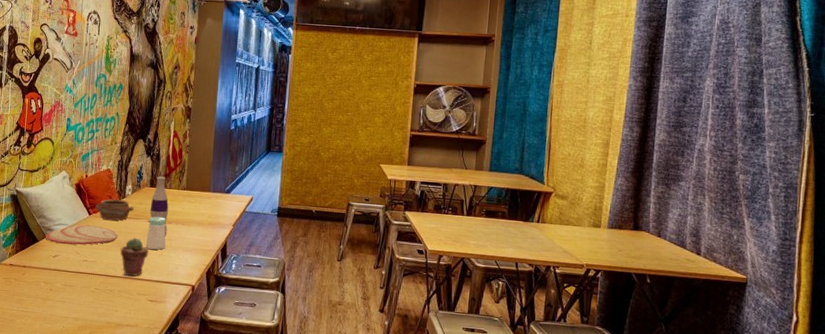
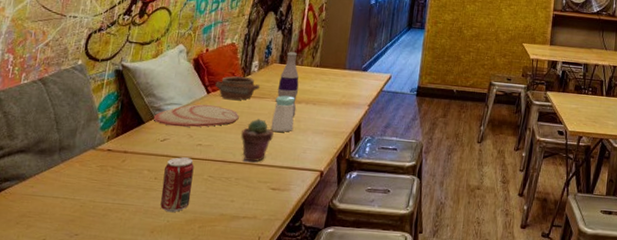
beverage can: none [56,271,82,320] -> present [160,157,194,213]

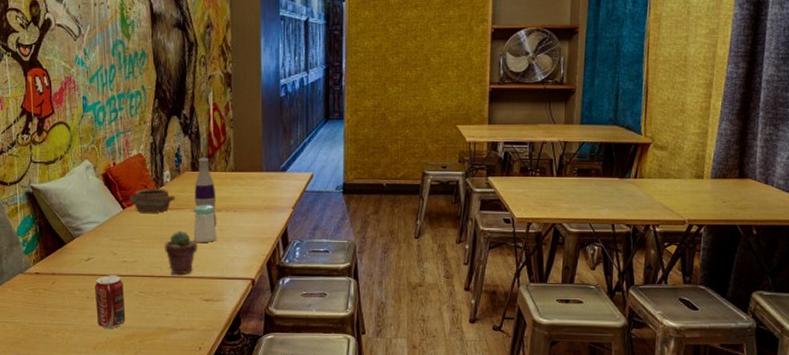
plate: present [154,104,239,127] -> none [74,221,159,245]

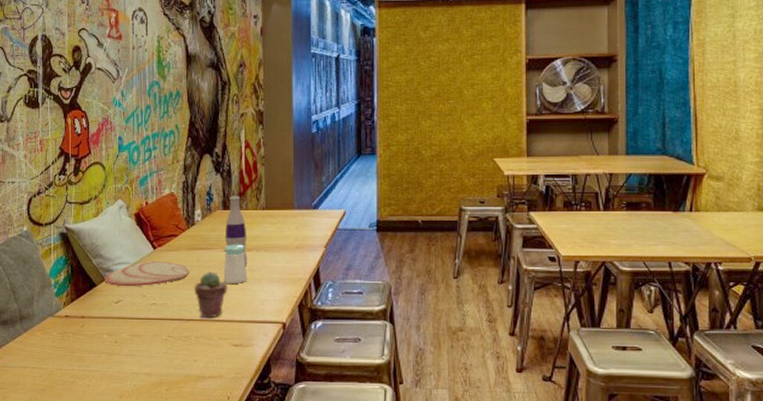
plate: none [74,221,159,245] -> present [105,261,189,287]
beverage can: present [95,275,126,329] -> none [123,318,153,376]
pottery: present [129,189,175,214] -> none [160,228,206,254]

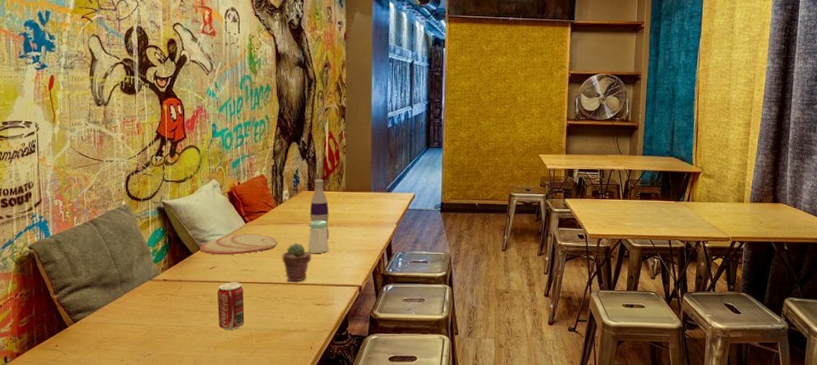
beverage can: none [123,318,153,376] -> present [218,282,245,331]

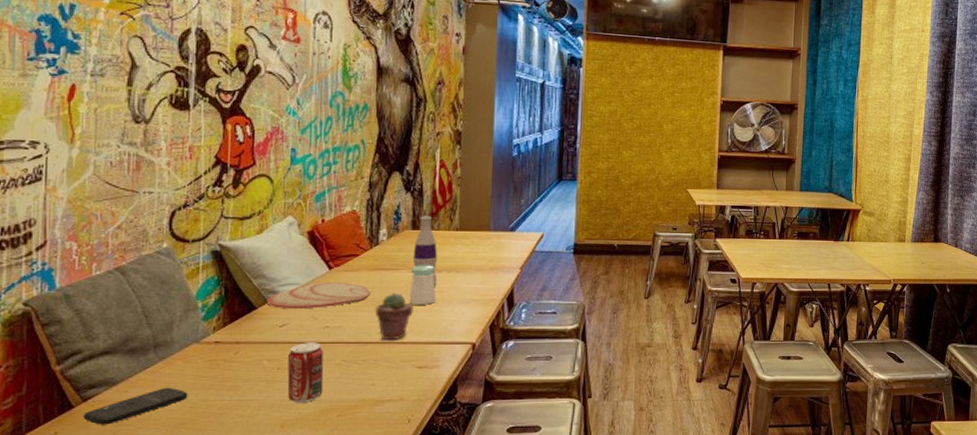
smartphone: none [75,314,146,341] -> present [83,387,188,425]

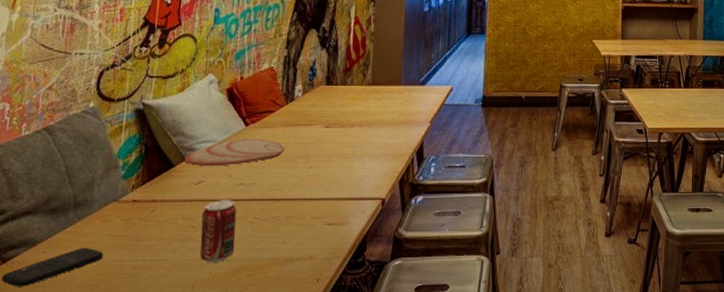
potted succulent: present [374,293,413,339] -> none [287,148,325,196]
salt shaker: present [409,265,437,305] -> none [321,120,348,160]
bottle: present [412,216,438,286] -> none [326,71,351,141]

